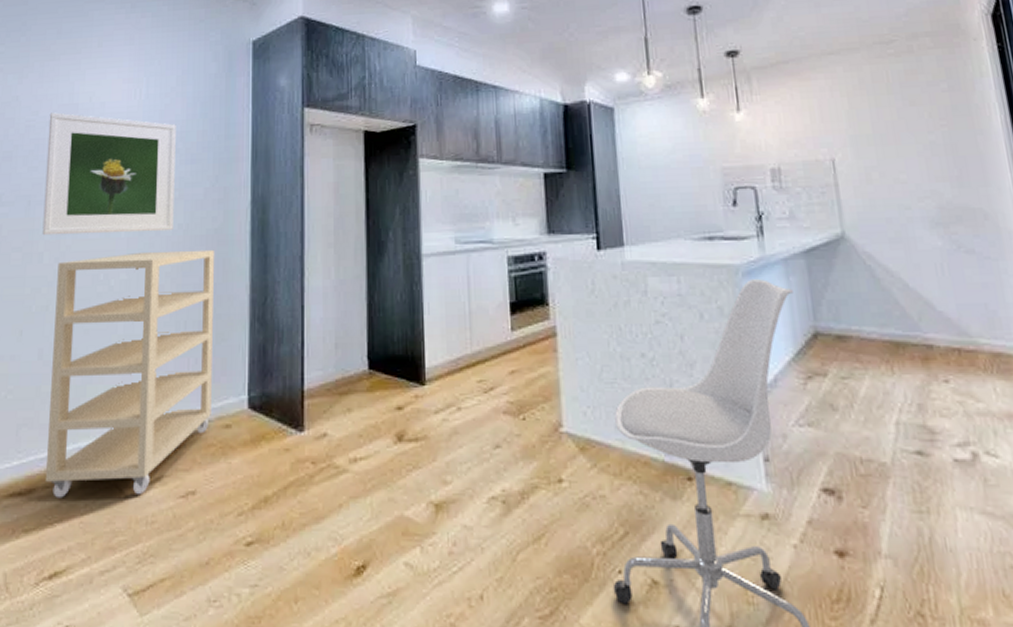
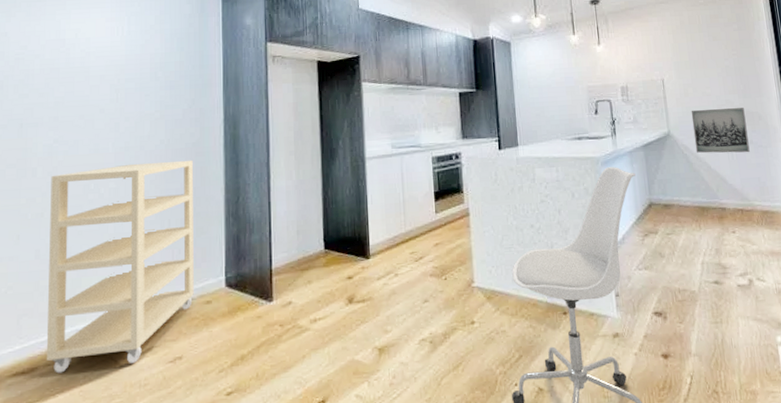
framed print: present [42,112,176,236] -> none [35,47,156,153]
wall art: none [876,202,971,267] -> present [691,108,750,153]

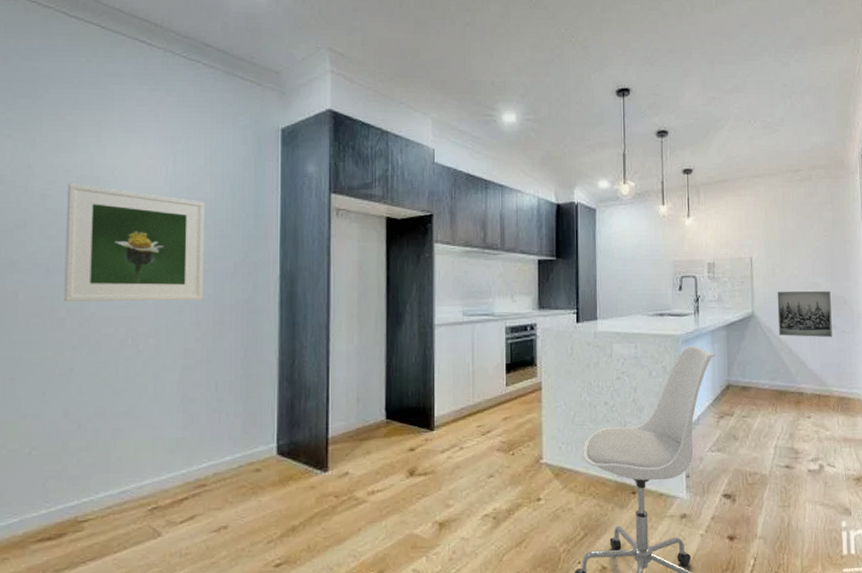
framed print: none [35,47,156,153] -> present [64,183,205,302]
shelving unit: present [46,160,194,374] -> none [75,318,245,540]

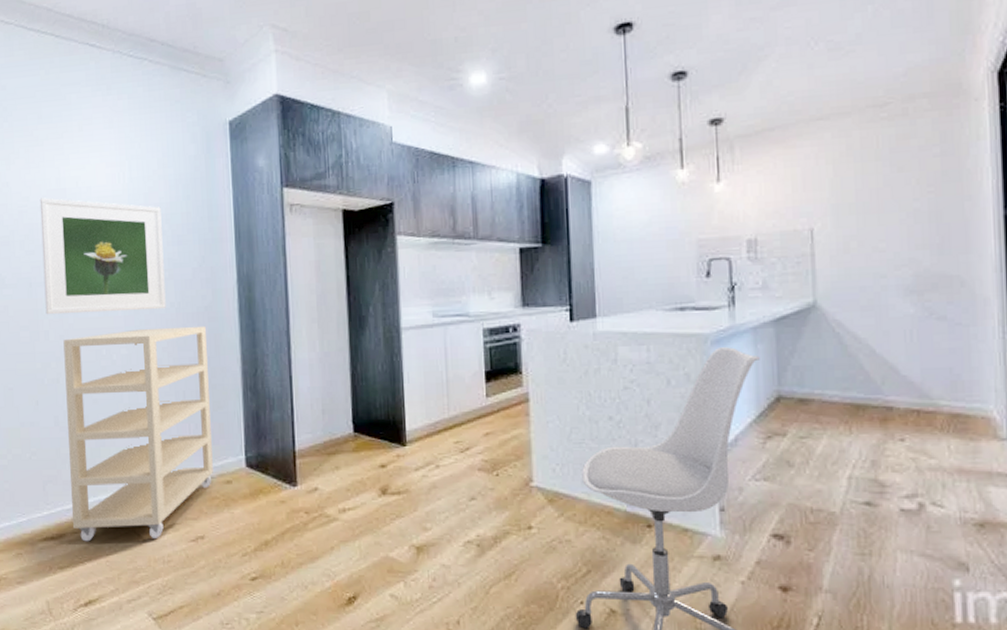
shelving unit: none [75,318,245,540] -> present [63,325,213,542]
wall art: present [777,291,832,338] -> none [851,269,940,333]

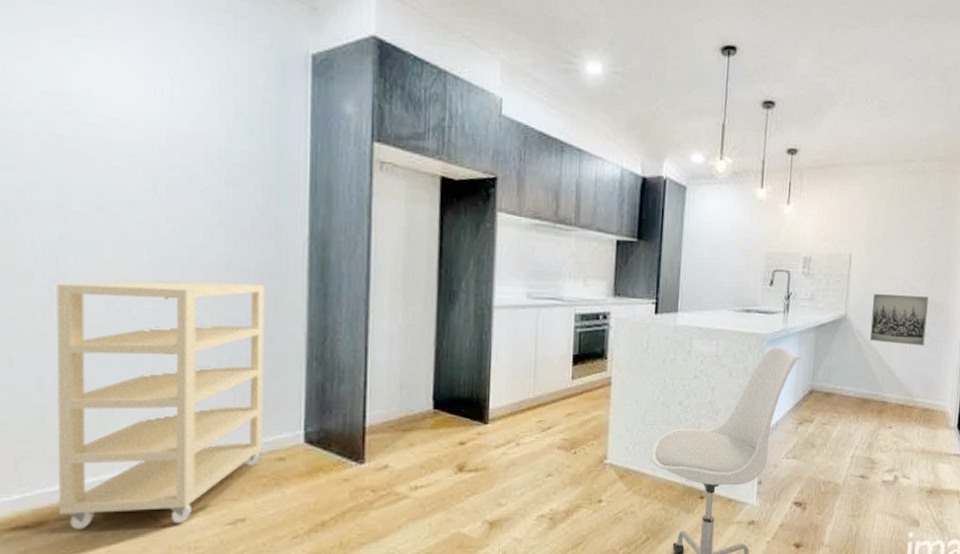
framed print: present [39,197,166,315] -> none [28,99,213,260]
wall art: none [851,269,940,333] -> present [869,293,929,346]

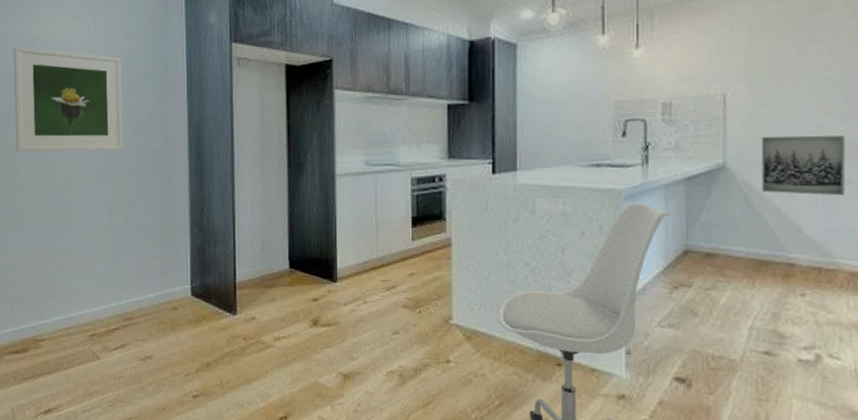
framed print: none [28,99,213,260] -> present [13,46,123,152]
shelving unit: present [57,280,266,530] -> none [31,166,162,357]

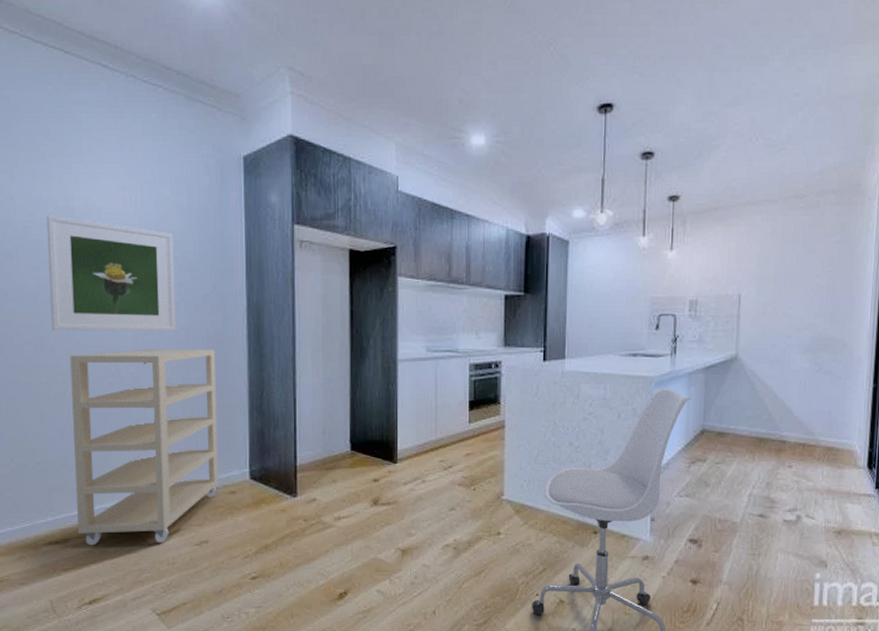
shelving unit: none [31,166,162,357] -> present [70,348,218,546]
wall art: present [761,136,845,196] -> none [763,332,829,384]

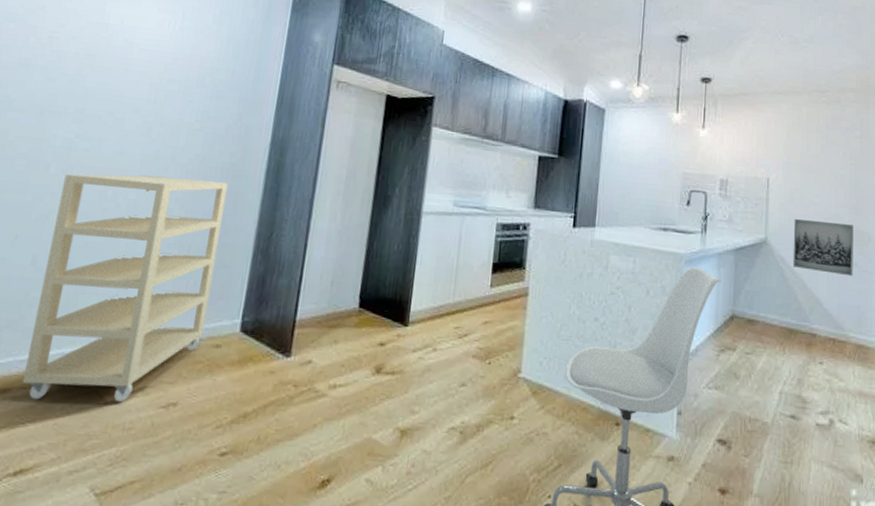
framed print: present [46,215,176,332] -> none [52,28,207,160]
wall art: none [763,332,829,384] -> present [792,218,854,277]

